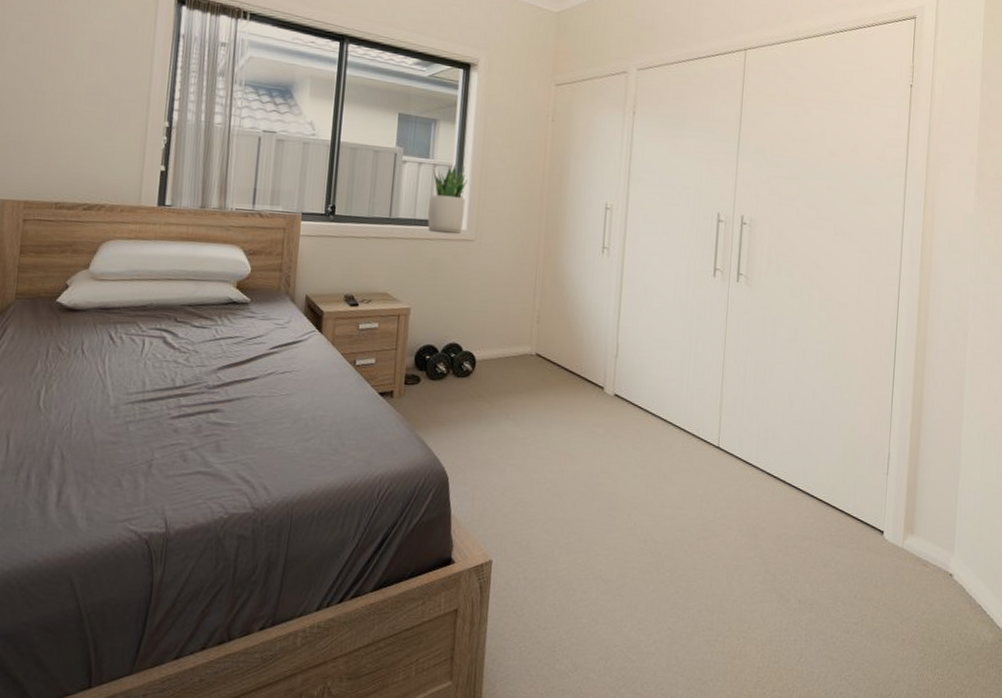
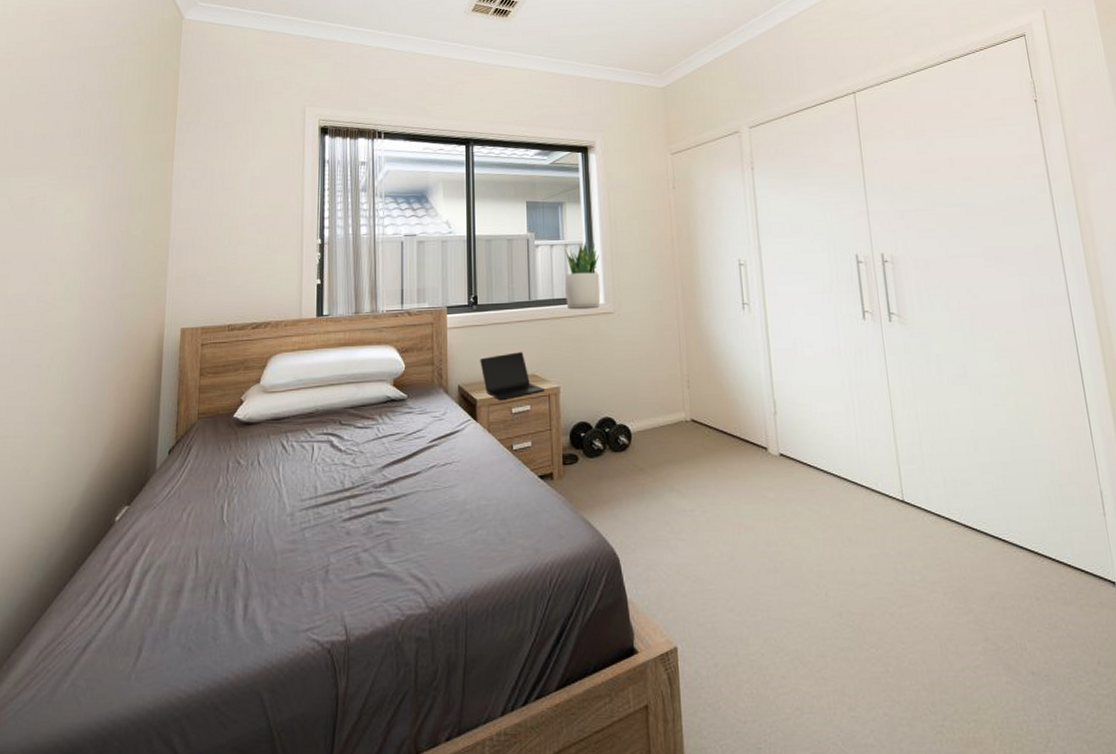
laptop: none [331,268,395,316] -> present [480,352,544,401]

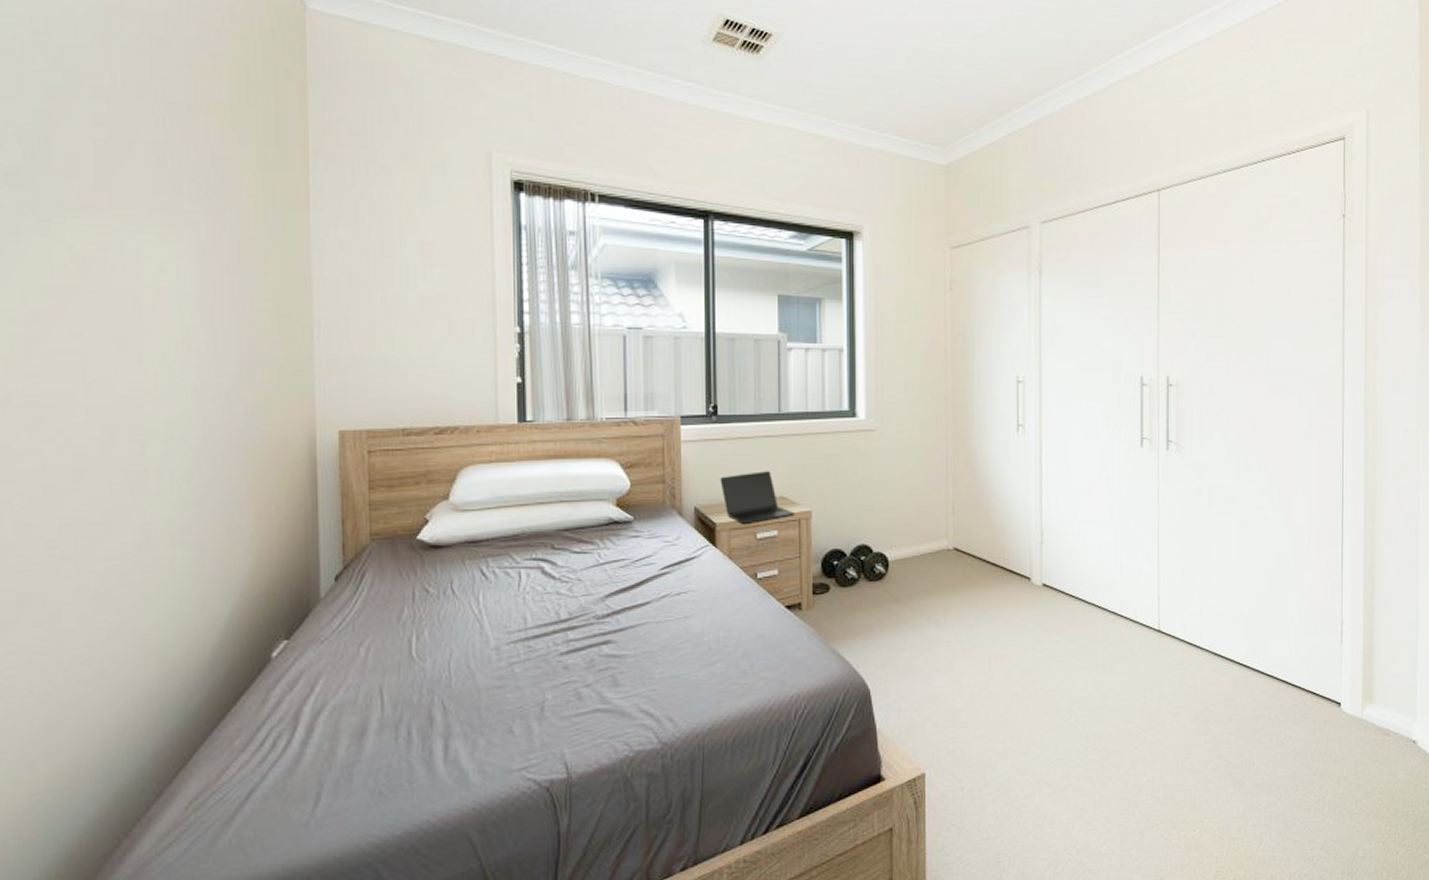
planter: present [565,242,601,310] -> none [822,347,862,425]

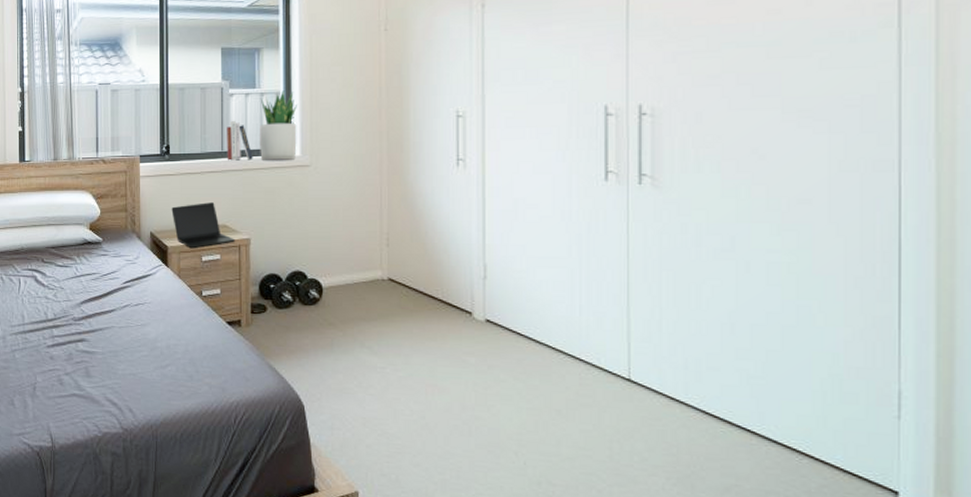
books: none [784,378,814,424] -> present [227,120,253,161]
planter: none [822,347,862,425] -> present [260,90,297,162]

